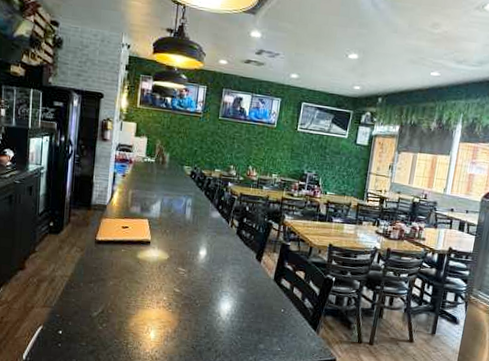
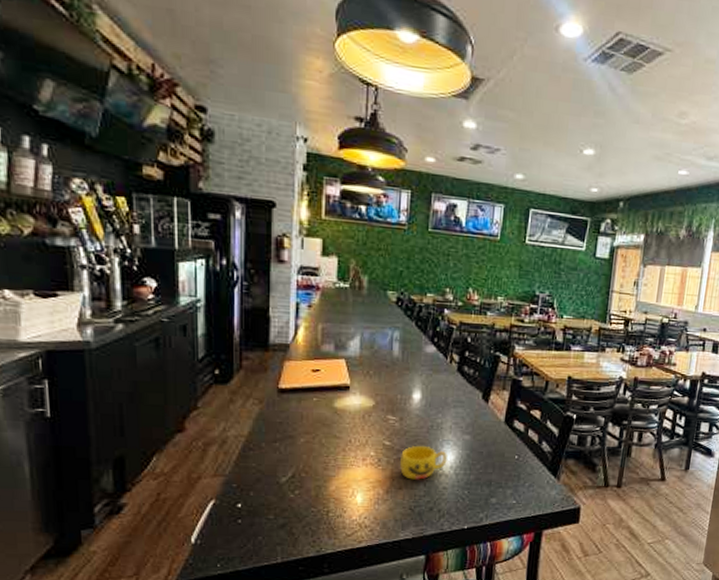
cup: none [186,294,226,323] -> present [399,445,448,480]

